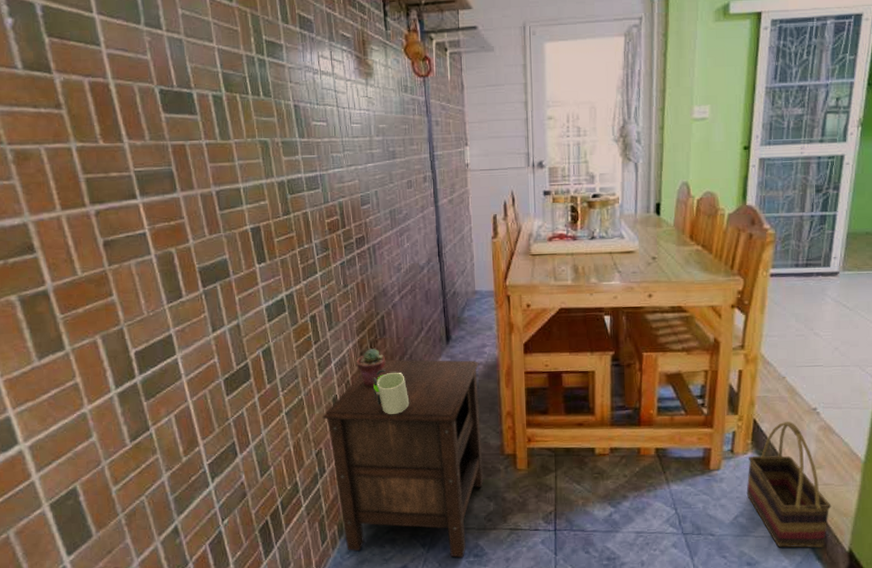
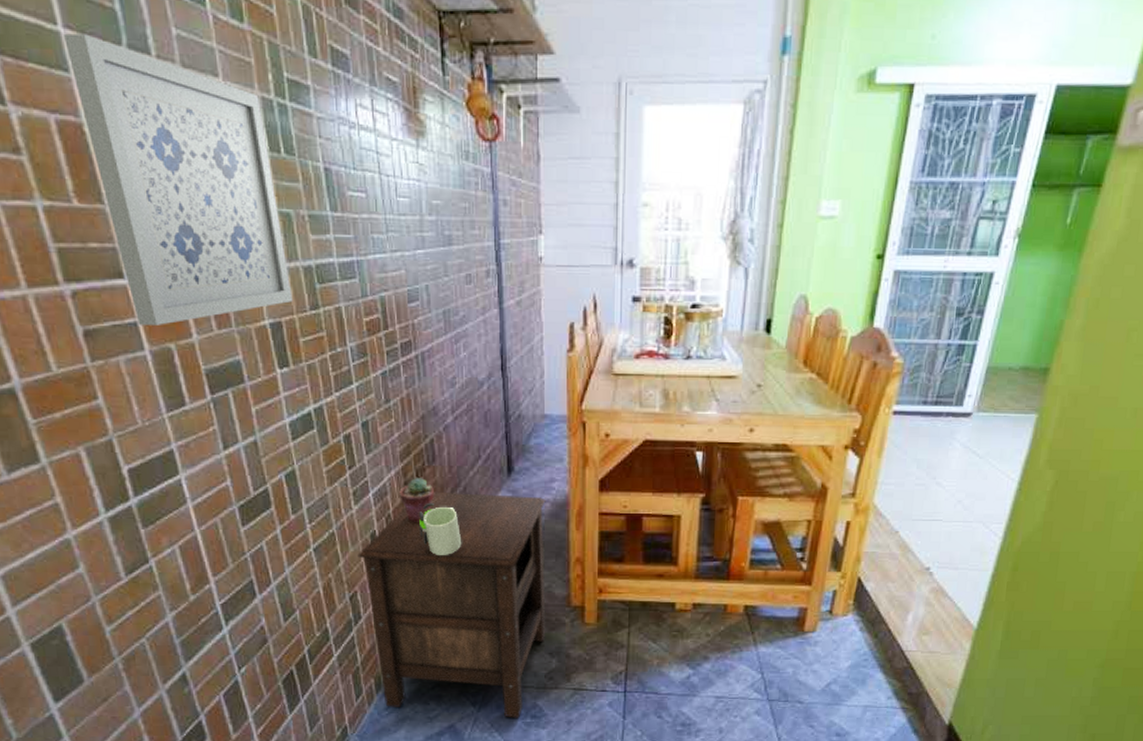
wall art: none [97,18,269,235] -> present [64,33,293,325]
basket: present [746,422,831,548] -> none [842,582,935,720]

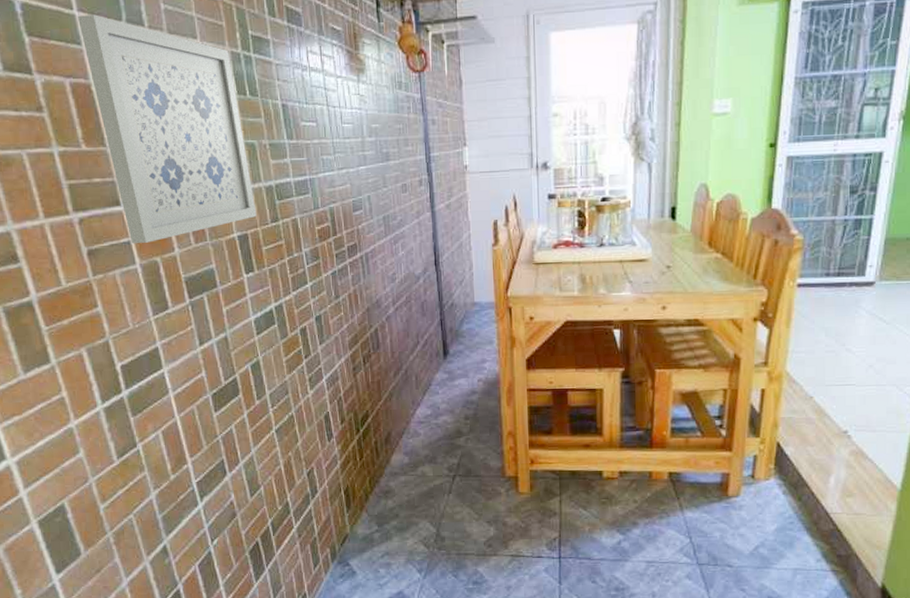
nightstand: present [357,491,546,718] -> none [313,375,484,584]
potted succulent: present [399,478,434,522] -> none [349,363,379,403]
mug: present [418,502,462,556] -> none [366,385,405,434]

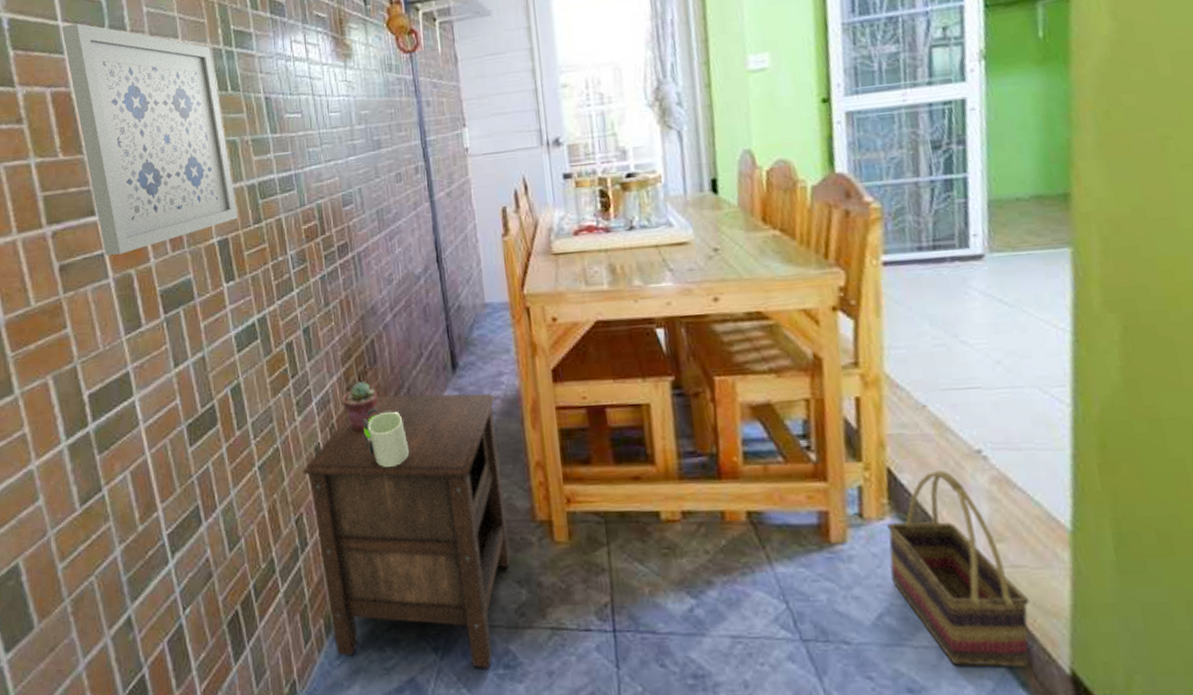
nightstand: none [313,375,484,584] -> present [302,393,511,669]
potted succulent: none [349,363,379,403] -> present [342,382,378,431]
mug: none [366,385,405,434] -> present [363,407,410,468]
basket: none [768,445,863,583] -> present [887,471,1030,668]

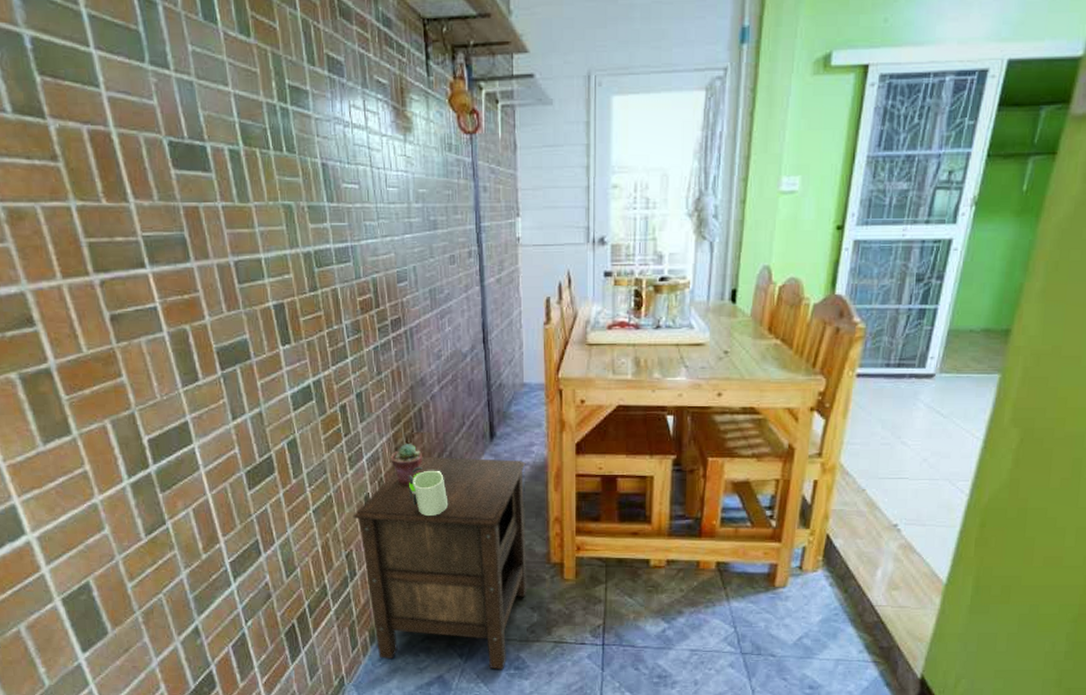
wall art: present [62,23,238,256] -> none [95,54,294,309]
basket: present [887,471,1030,668] -> none [813,538,906,674]

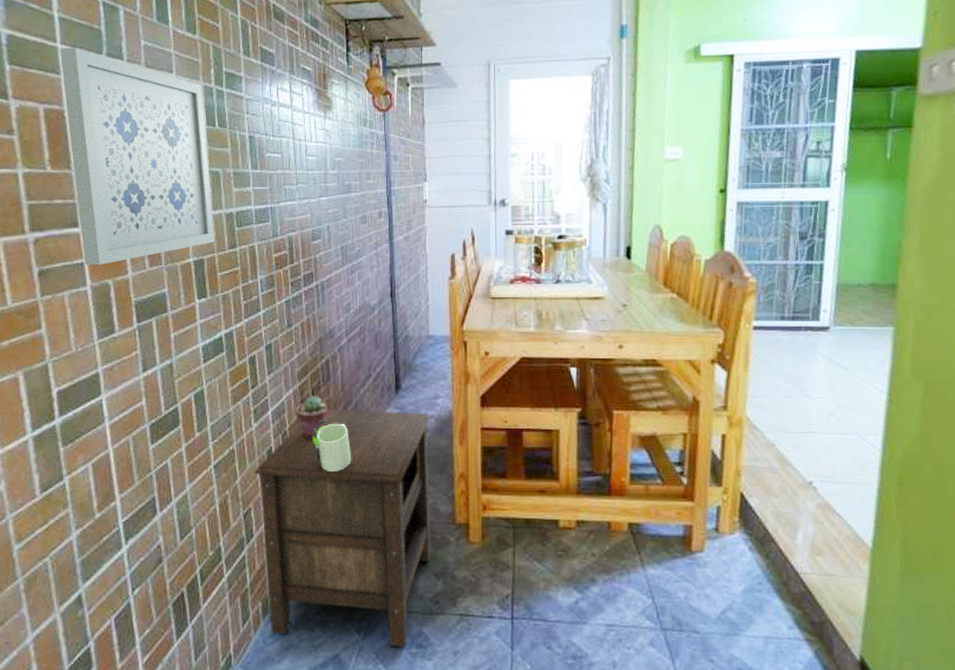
wall art: none [95,54,294,309] -> present [60,48,215,265]

